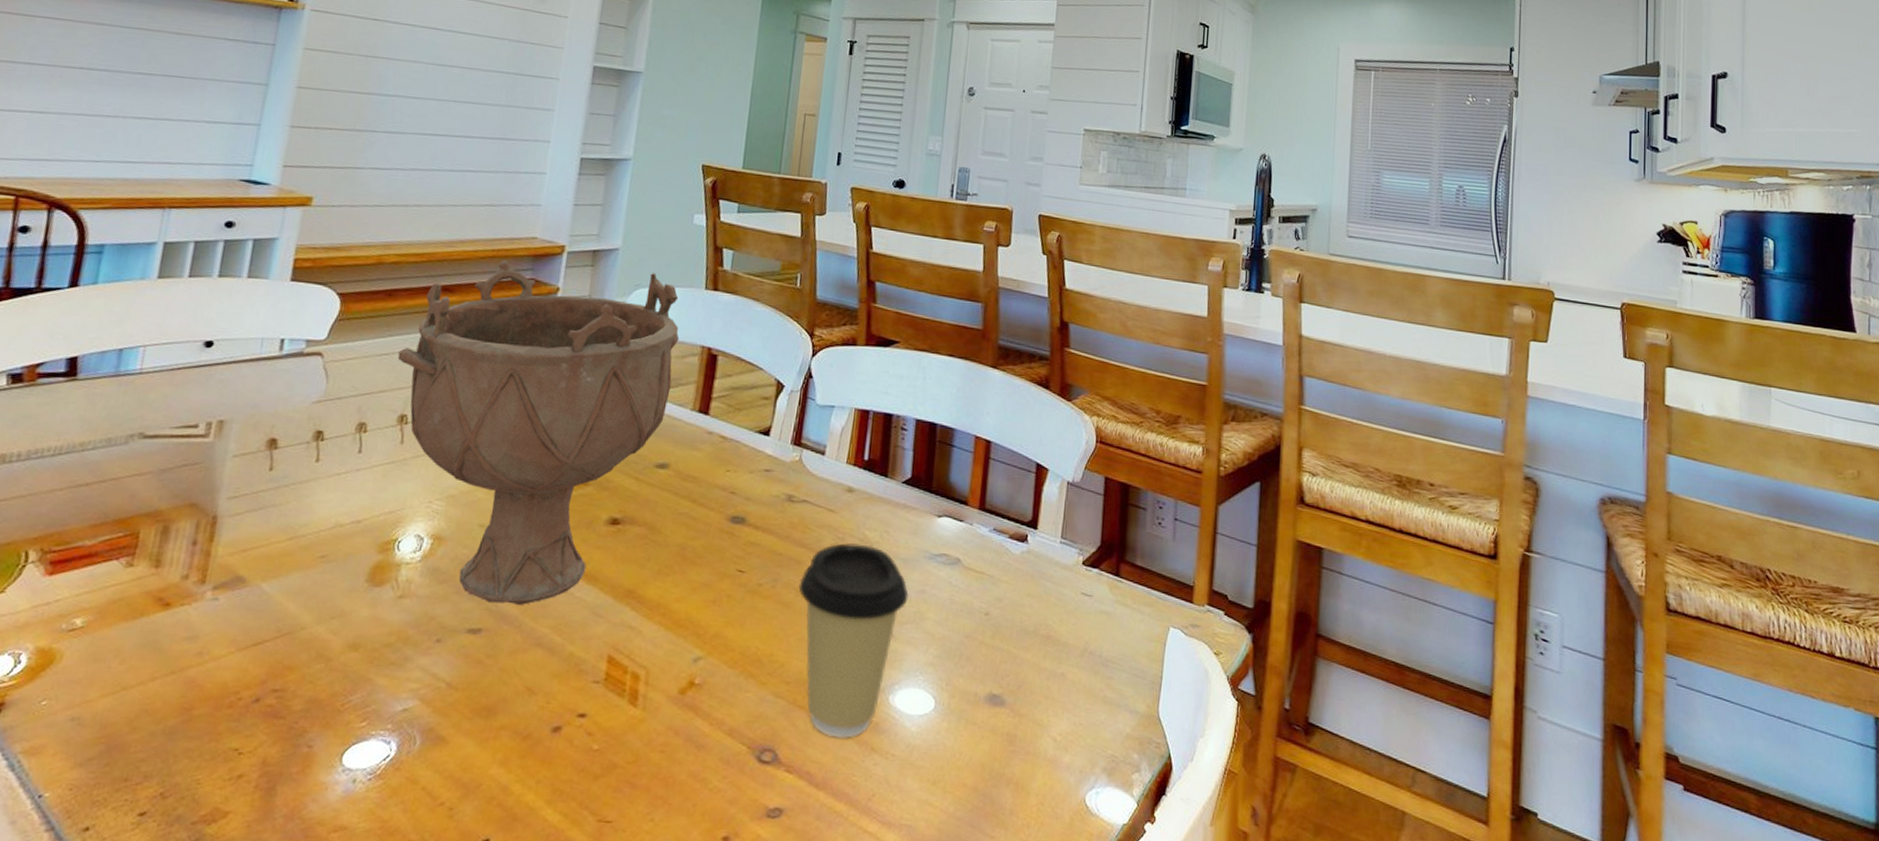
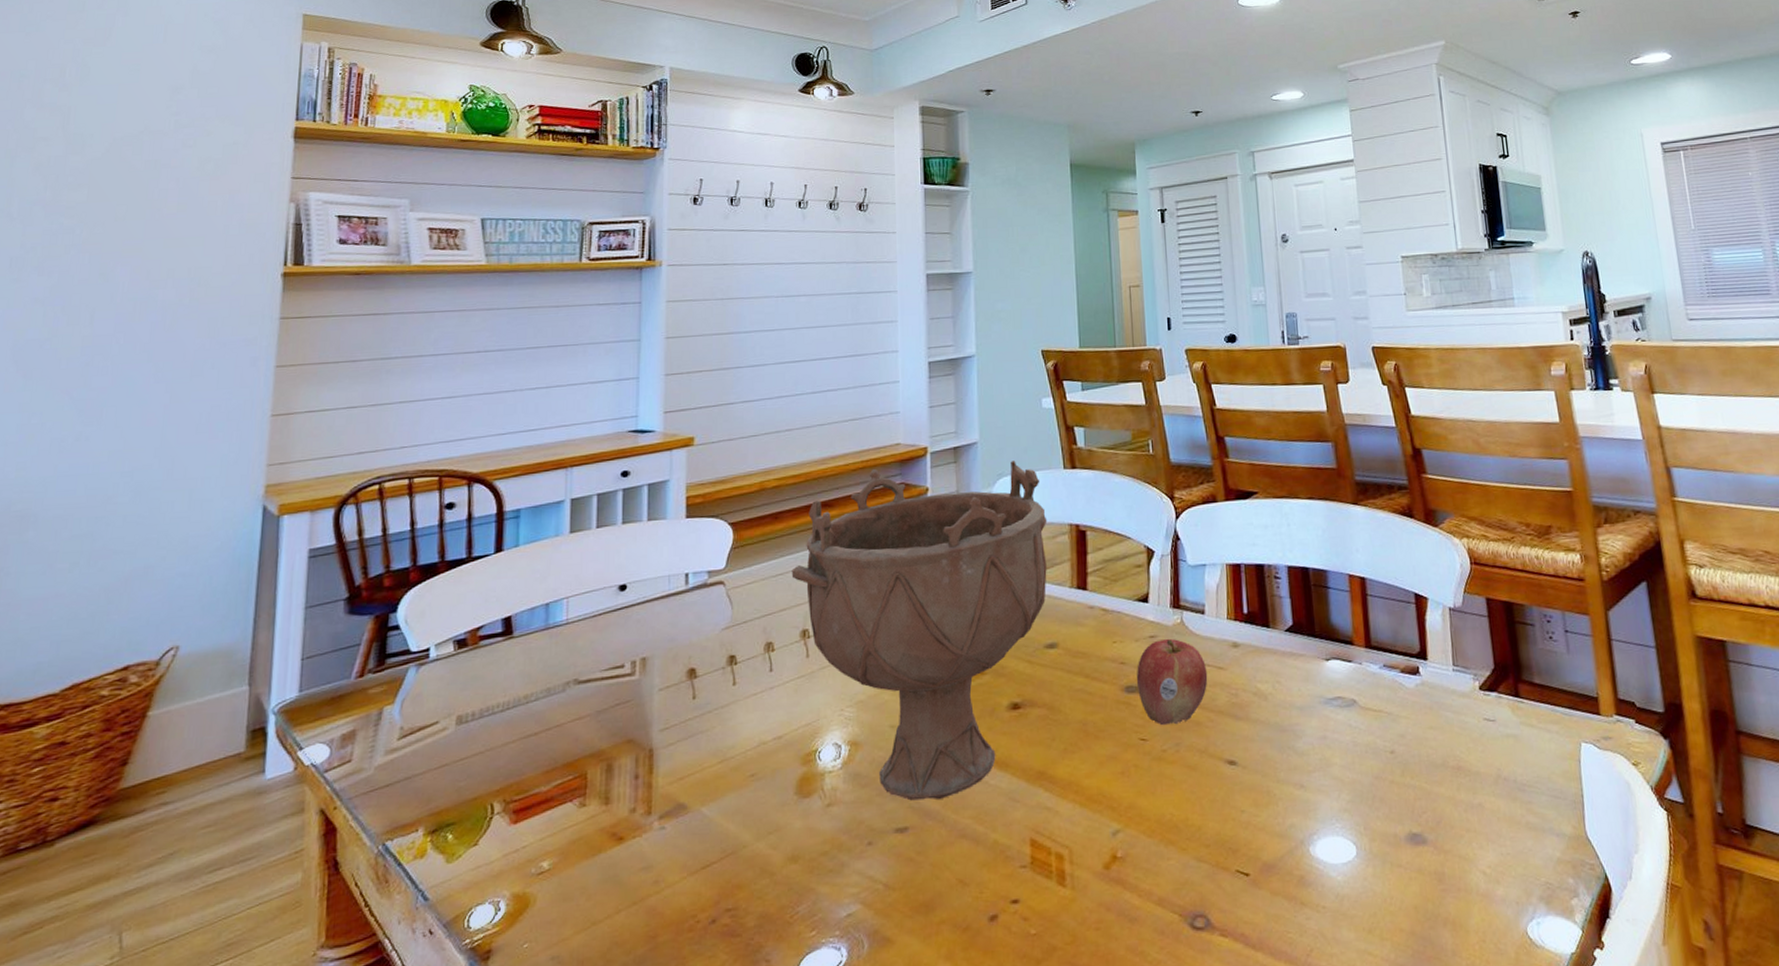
fruit: none [743,474,818,561] -> present [1136,638,1208,726]
coffee cup: present [798,543,909,738] -> none [1201,697,1311,896]

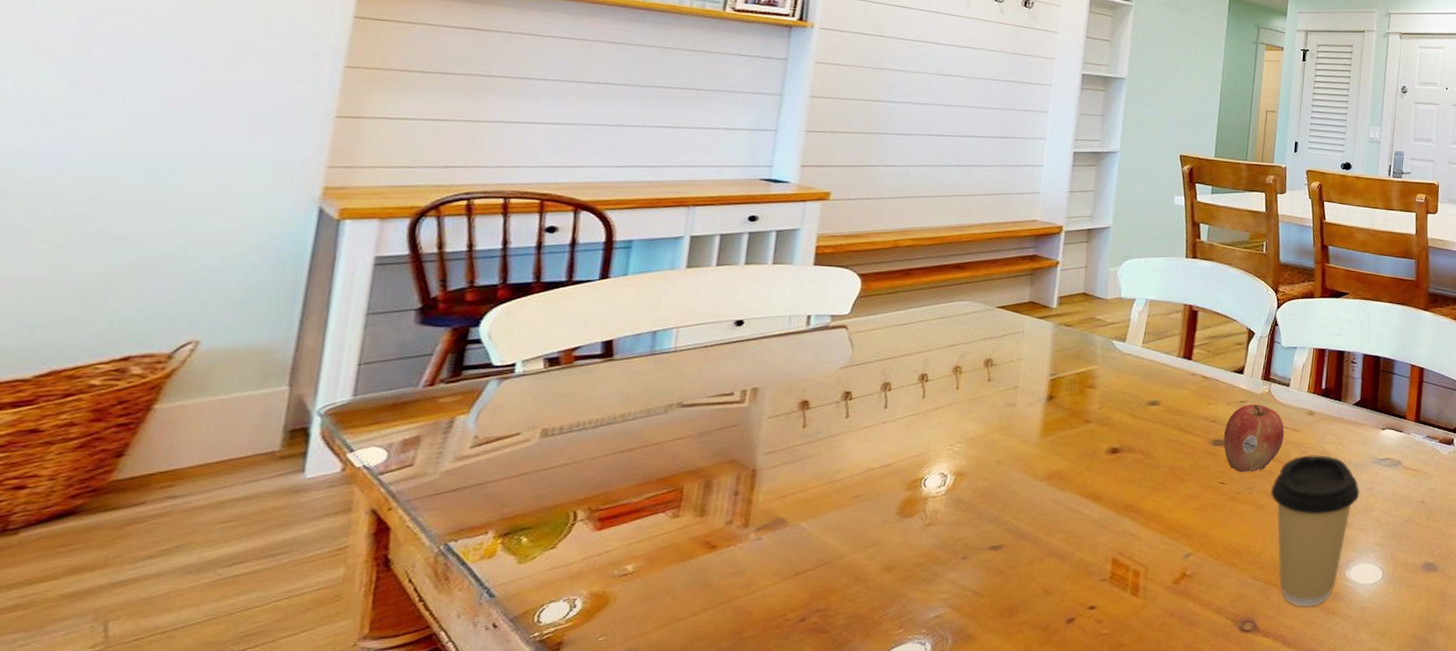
decorative bowl: present [791,460,1047,801] -> none [916,240,1165,525]
coffee cup: none [1201,697,1311,896] -> present [1270,455,1360,607]

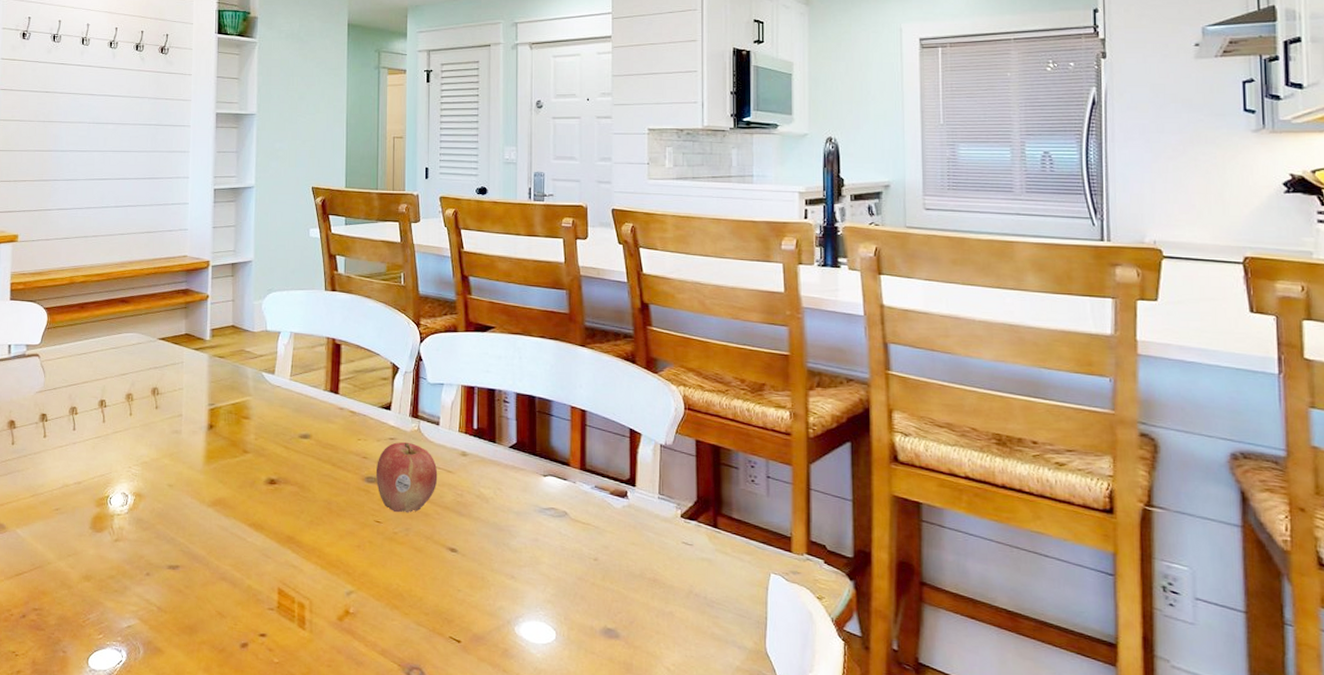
coffee cup: present [1270,455,1360,607] -> none [428,499,524,661]

